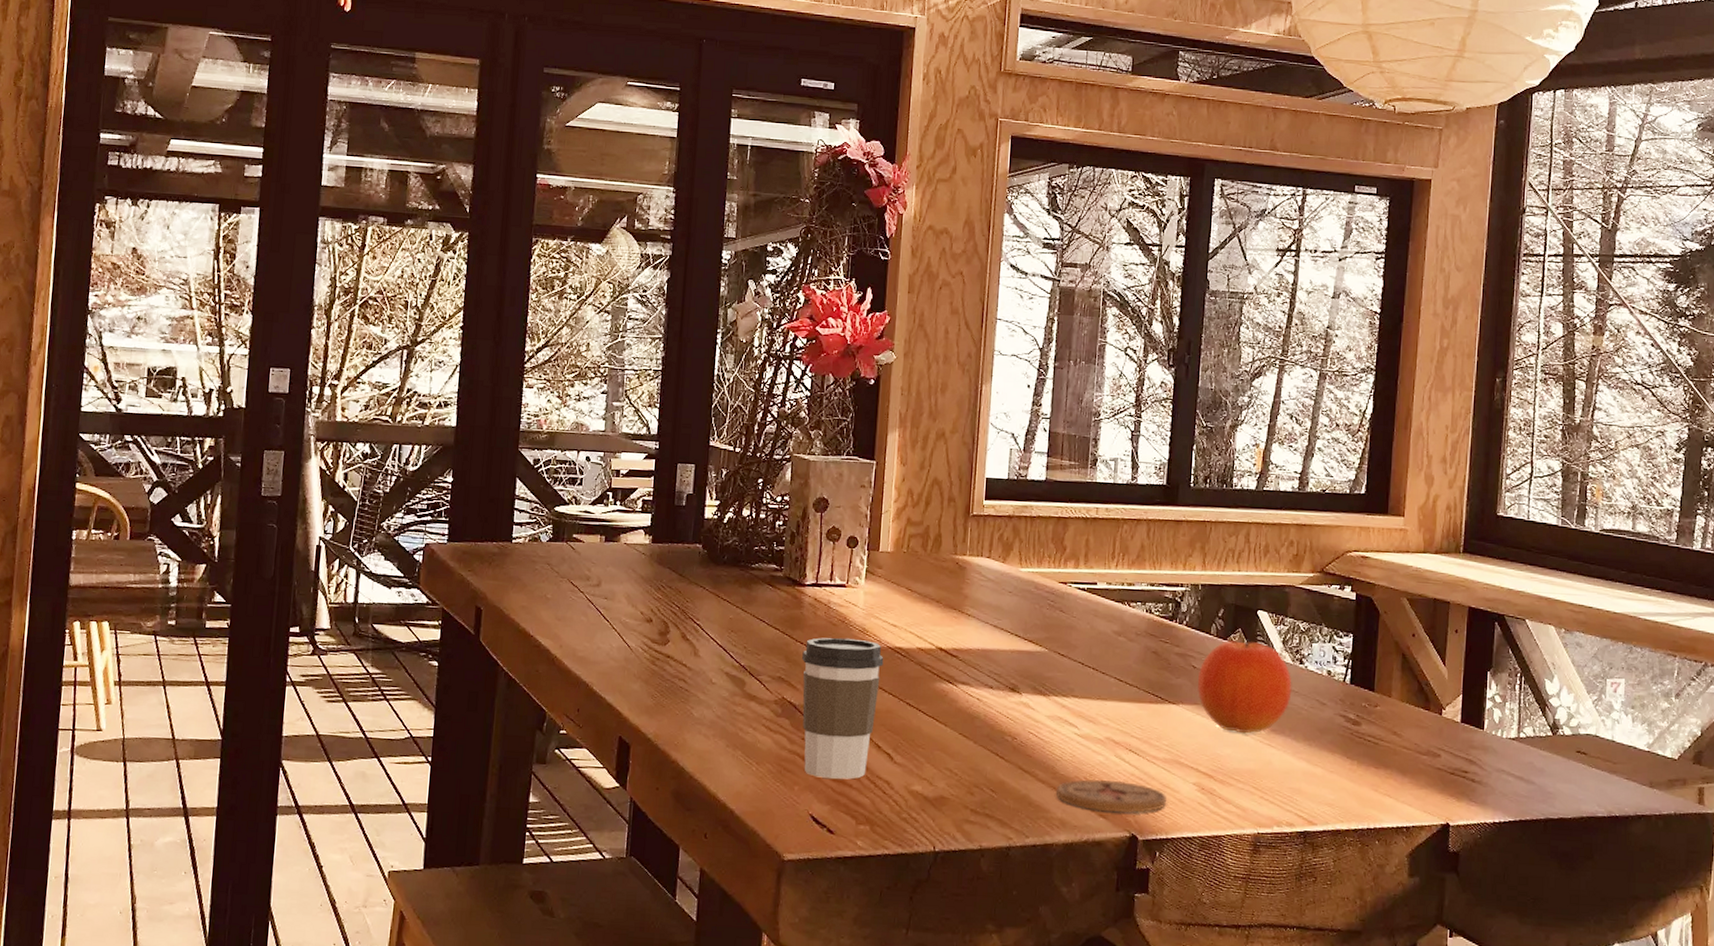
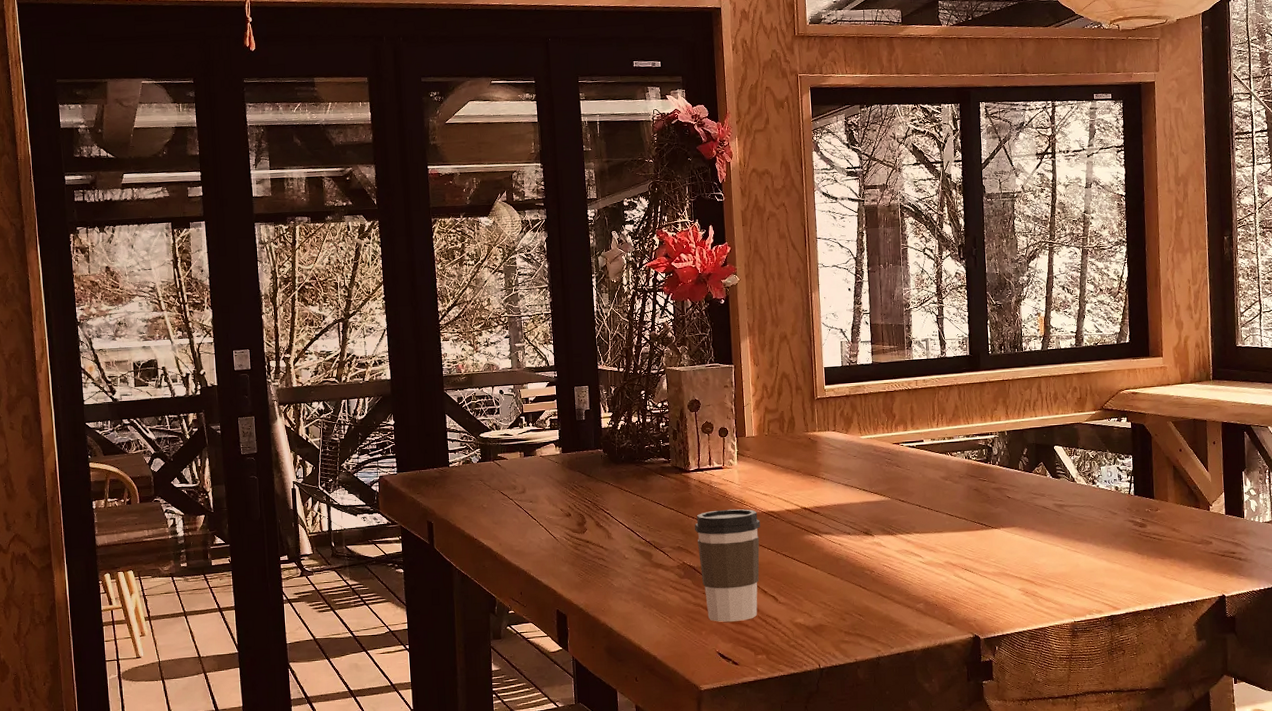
coaster: present [1055,779,1167,813] -> none [910,594,1000,621]
fruit: present [1198,639,1292,734] -> none [1013,470,1089,545]

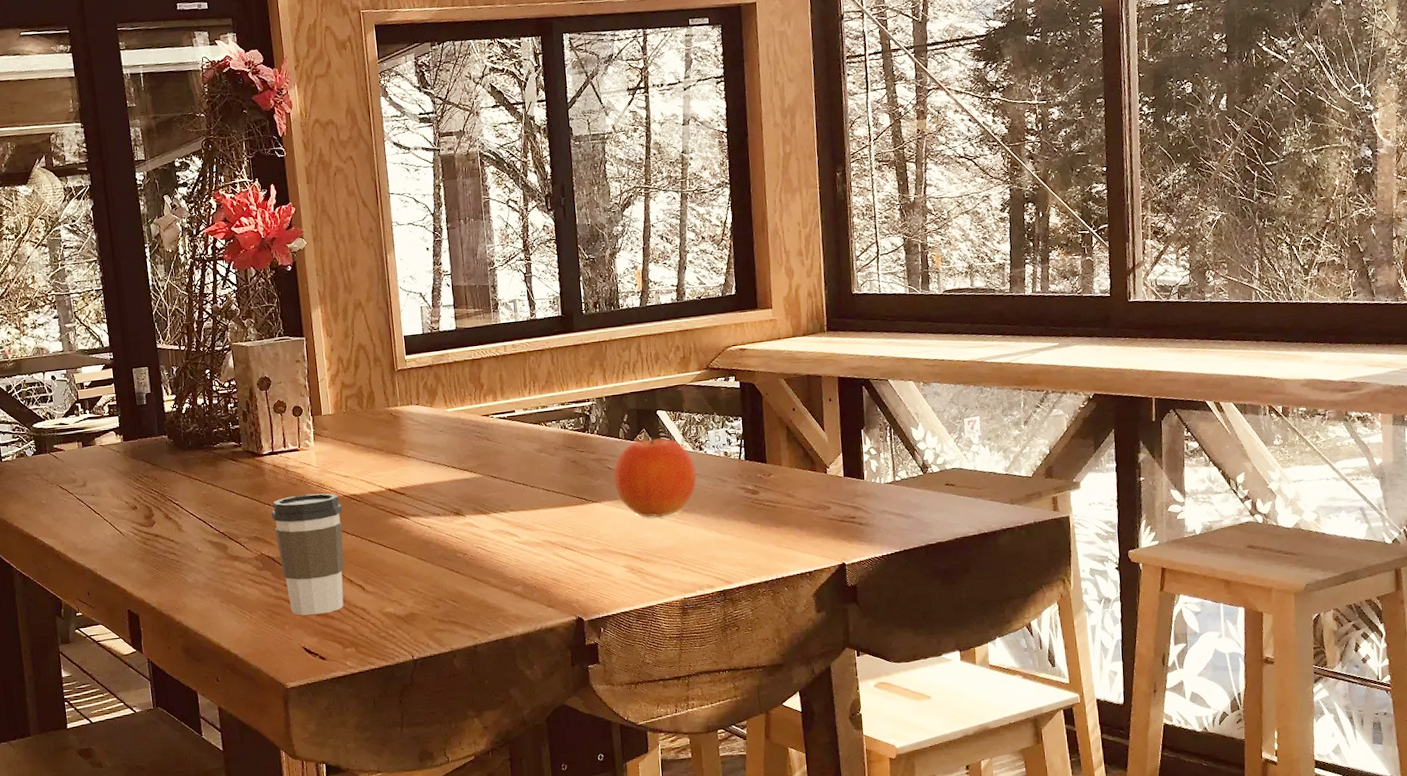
fruit: none [1013,470,1089,545] -> present [614,437,696,518]

